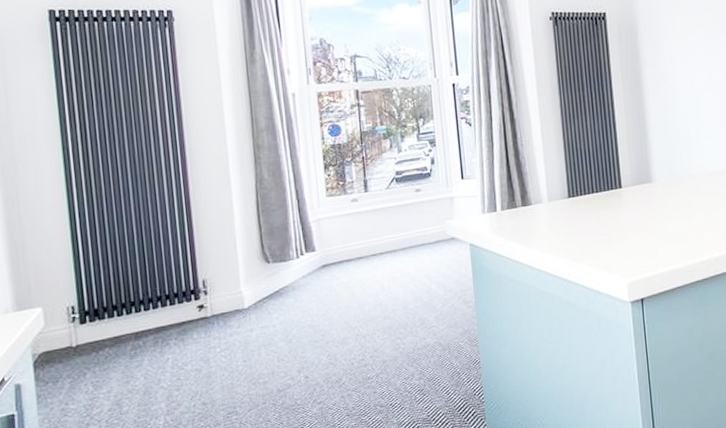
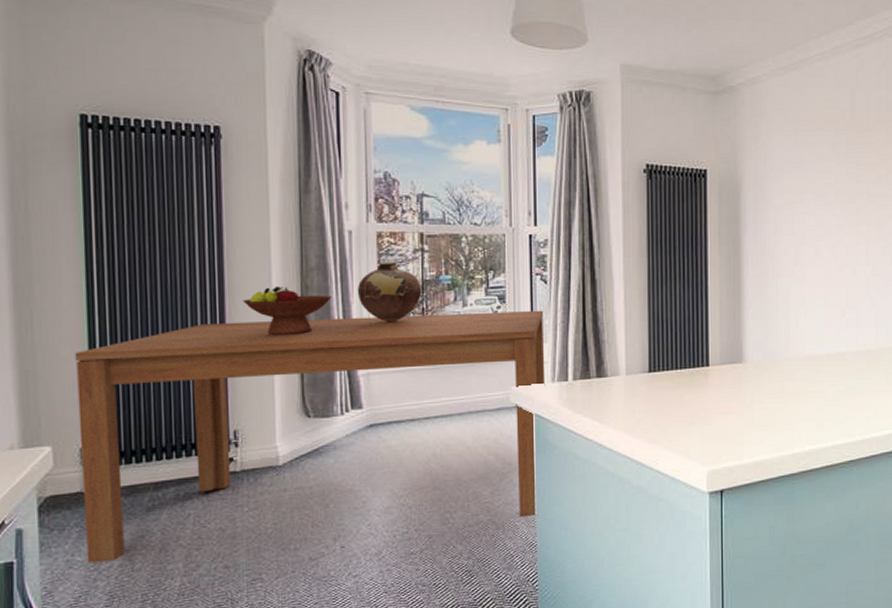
dining table: none [57,150,479,410] -> present [74,310,546,563]
fruit bowl: none [202,147,282,193] -> present [242,285,332,336]
vase: none [303,117,361,172] -> present [357,262,422,322]

